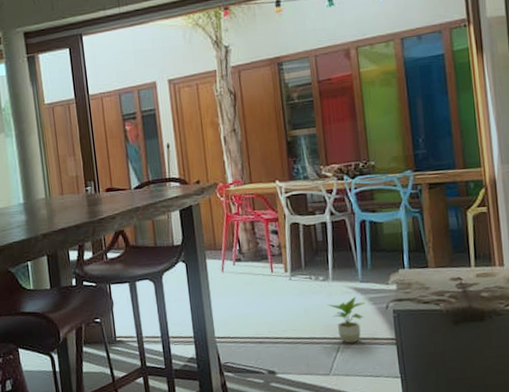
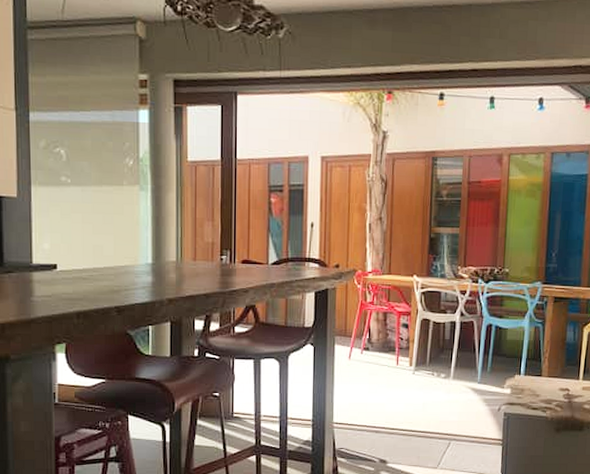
potted plant: present [328,296,365,343] -> none [445,396,480,439]

